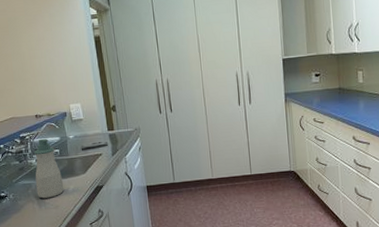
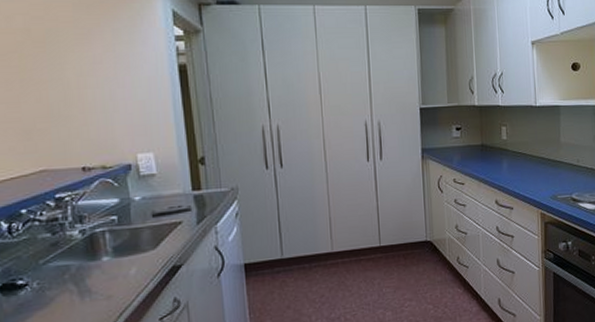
soap bottle: present [34,138,64,199] -> none [76,200,122,286]

